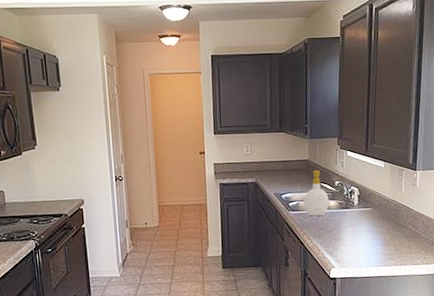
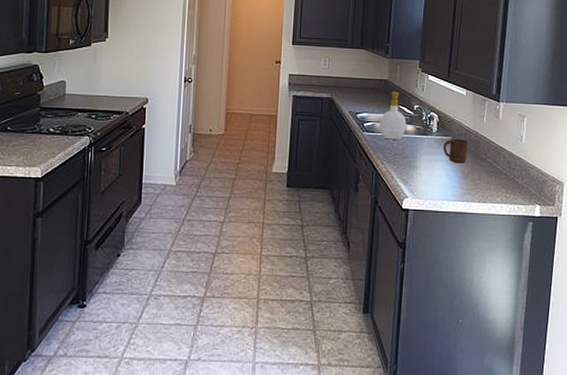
cup: none [365,208,388,232] -> present [443,138,468,163]

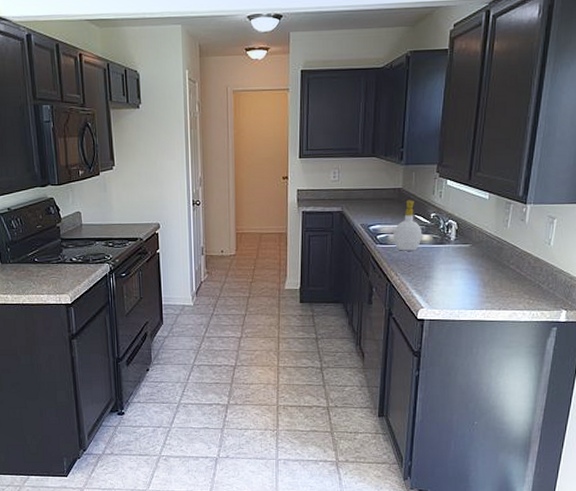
cup: present [443,138,468,163] -> none [462,245,490,271]

